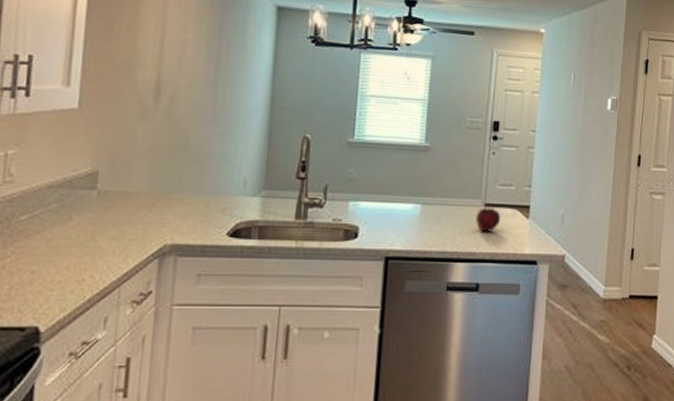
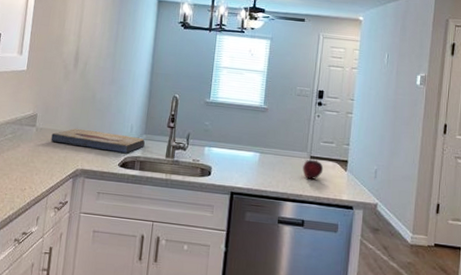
fish fossil: none [121,187,265,217] -> present [50,128,145,153]

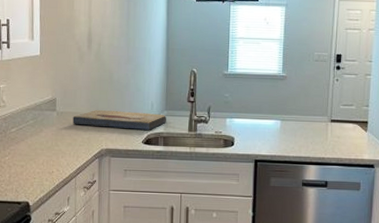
fruit: present [303,159,324,180] -> none [324,123,344,142]

